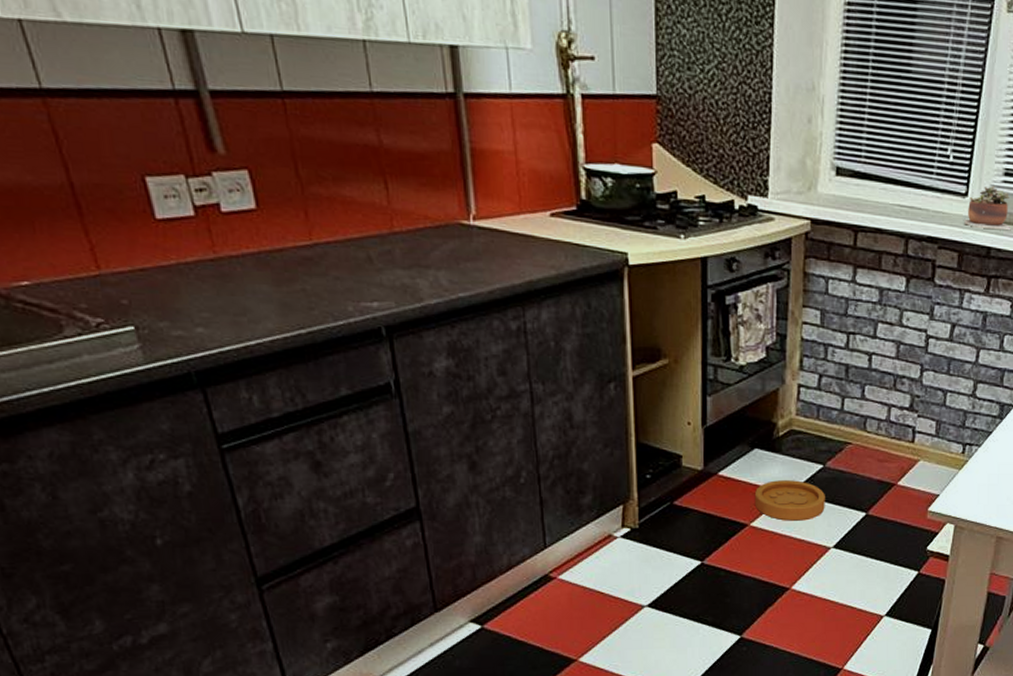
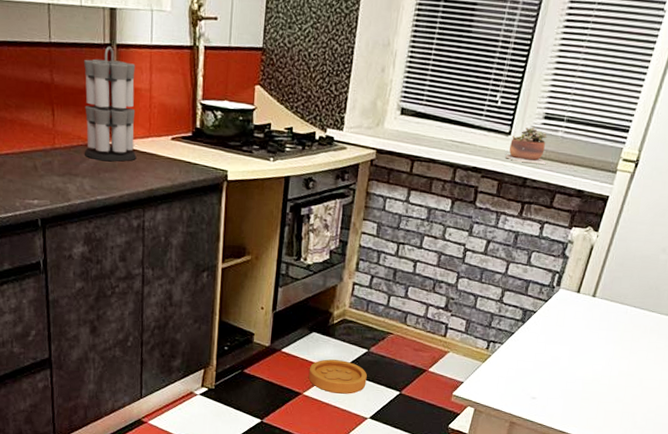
spice rack: none [420,96,507,248] -> present [83,46,137,162]

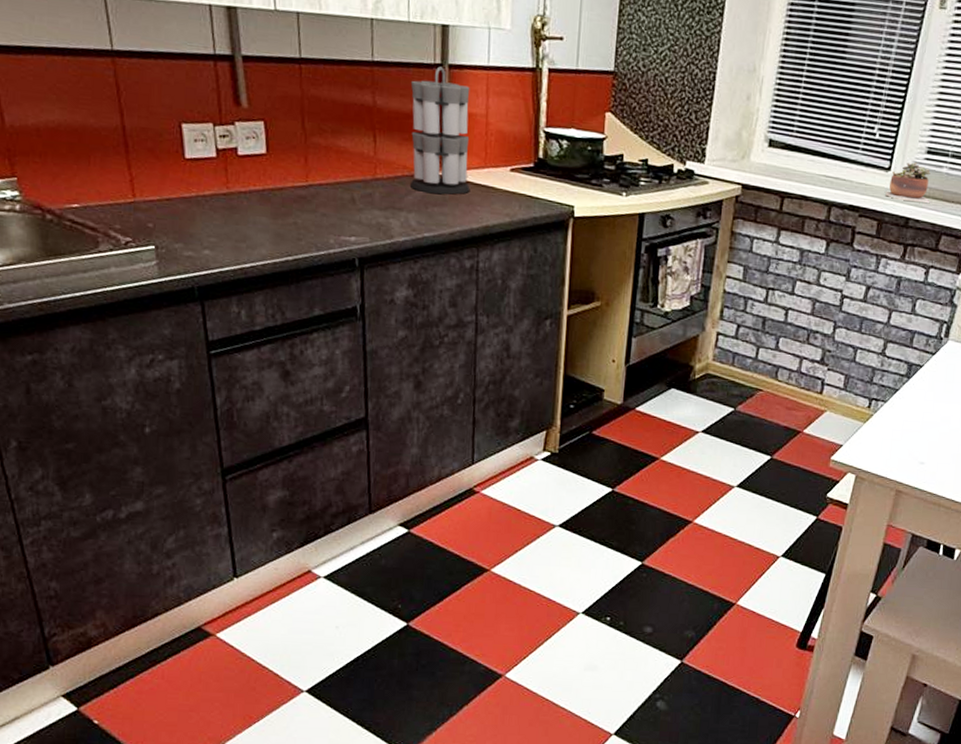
pet bowl: present [308,359,367,394] -> none [666,419,734,459]

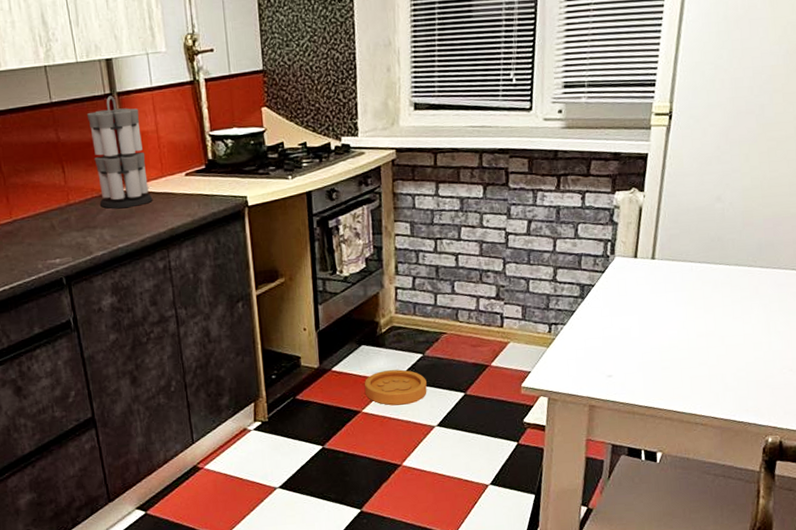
pet bowl: none [666,419,734,459] -> present [364,369,427,406]
succulent plant: present [884,162,931,204] -> none [530,98,575,137]

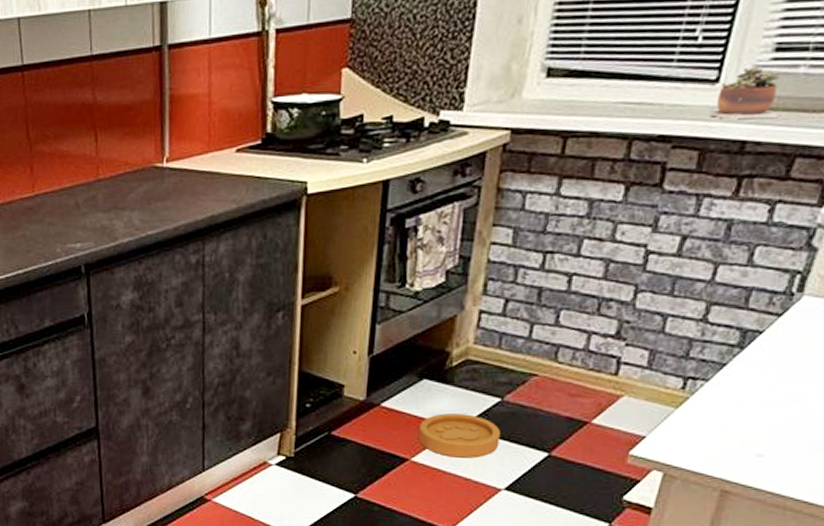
spice rack: present [86,96,153,209] -> none [129,48,194,188]
succulent plant: none [530,98,575,137] -> present [709,66,780,121]

